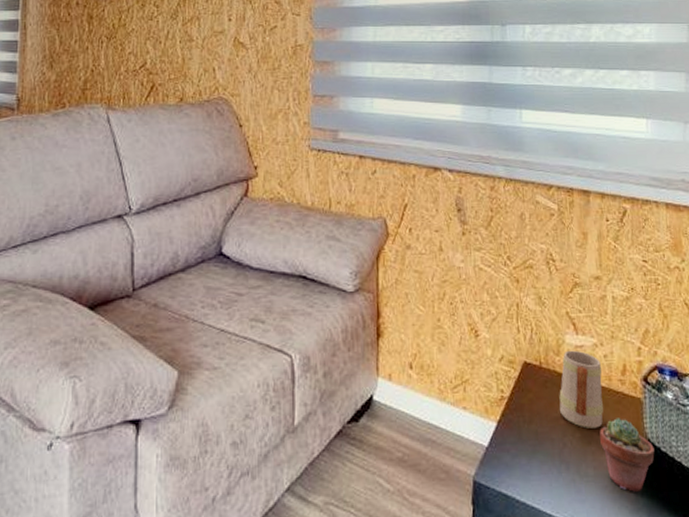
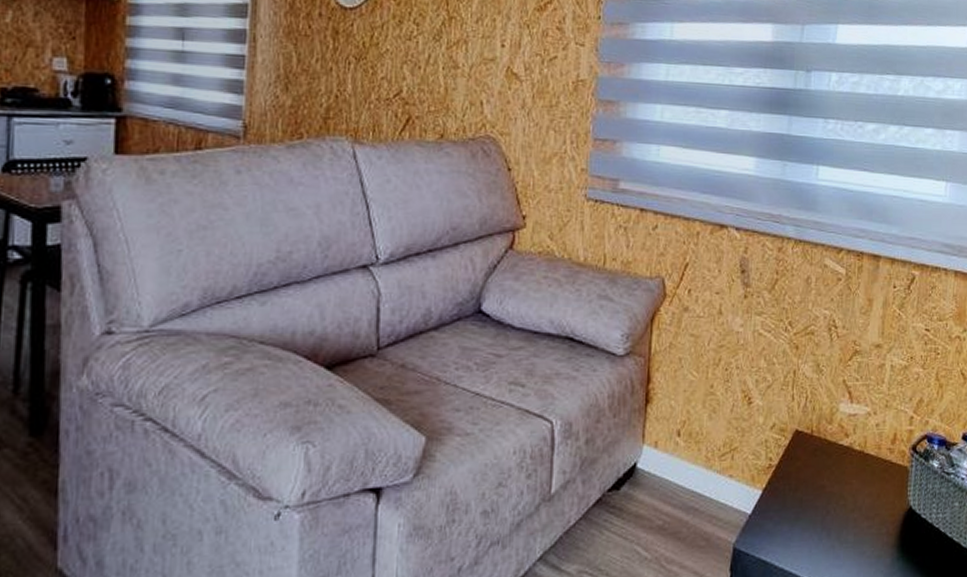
mug: present [559,350,603,429] -> none [827,418,873,496]
potted succulent: present [600,418,655,492] -> none [863,486,915,557]

